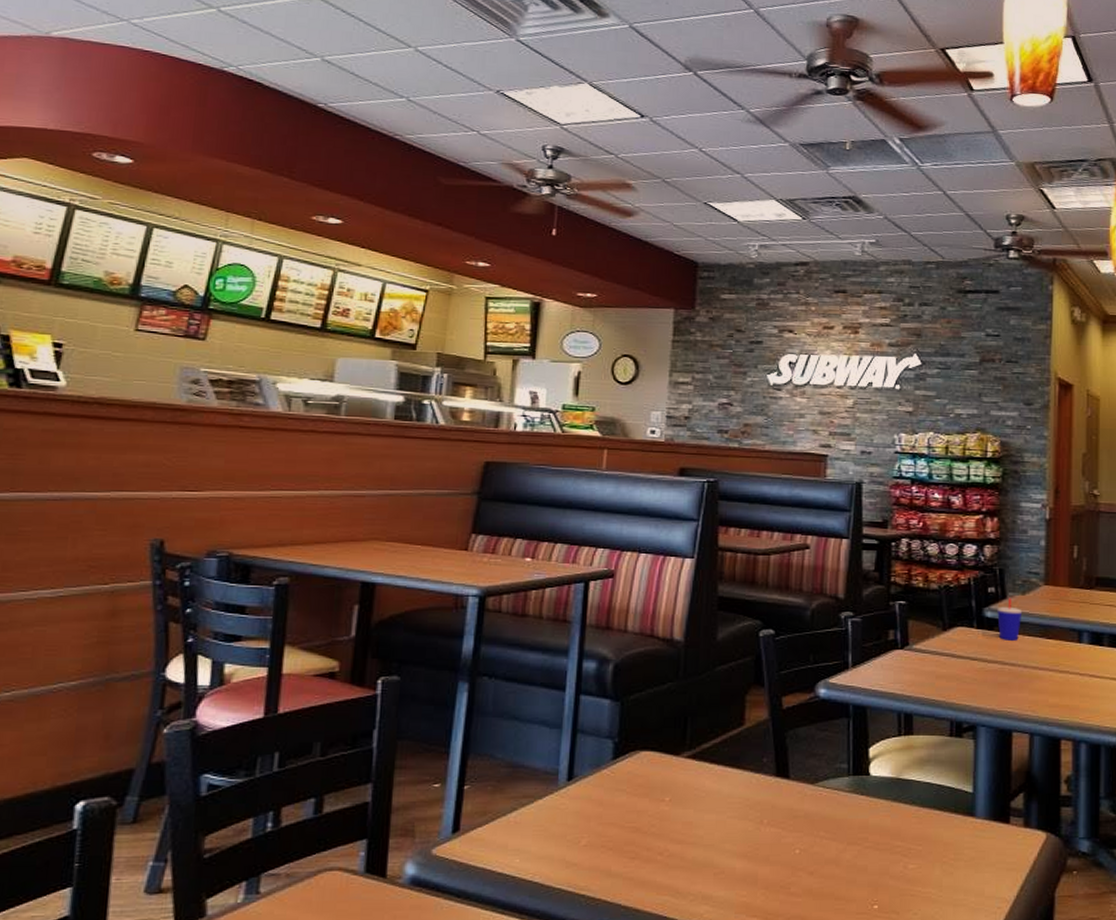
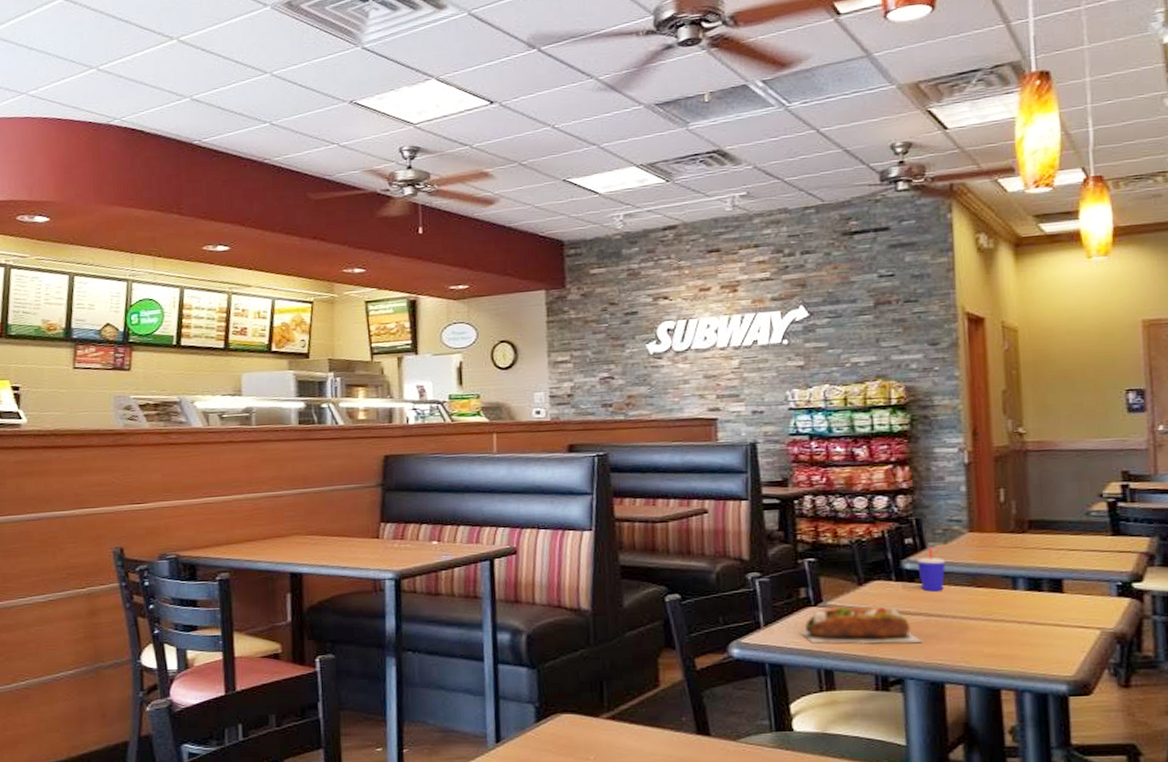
sandwich: none [884,649,996,690] -> present [799,605,923,645]

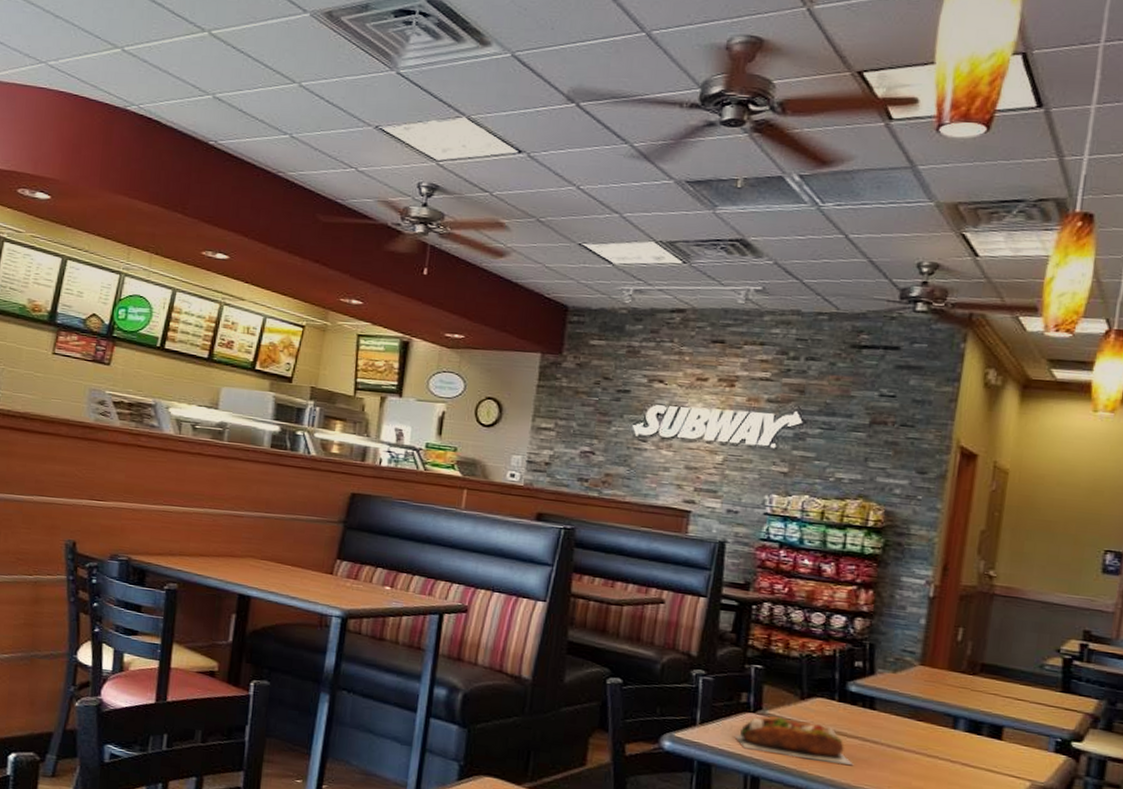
beverage cup: present [917,547,946,593] -> none [862,673,892,720]

